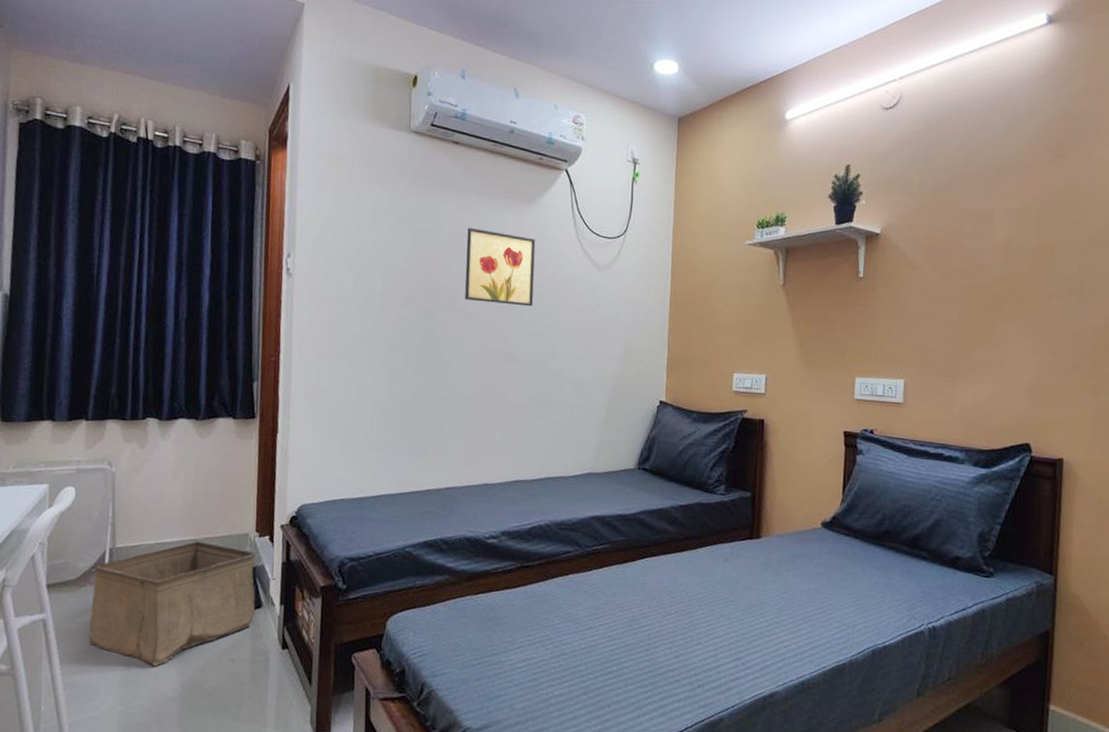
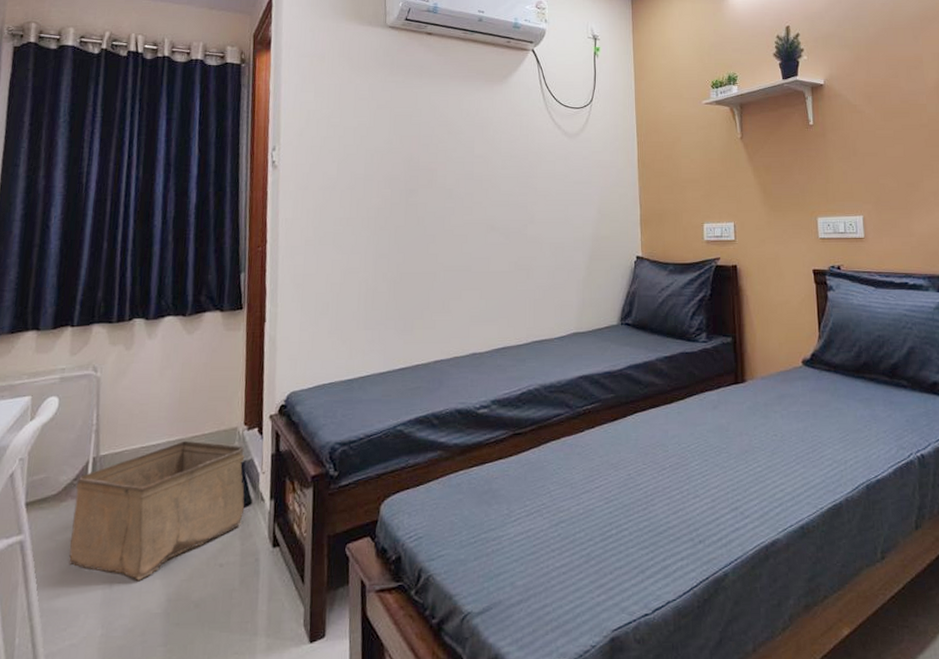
wall art: present [464,227,536,307] -> none [443,108,510,178]

